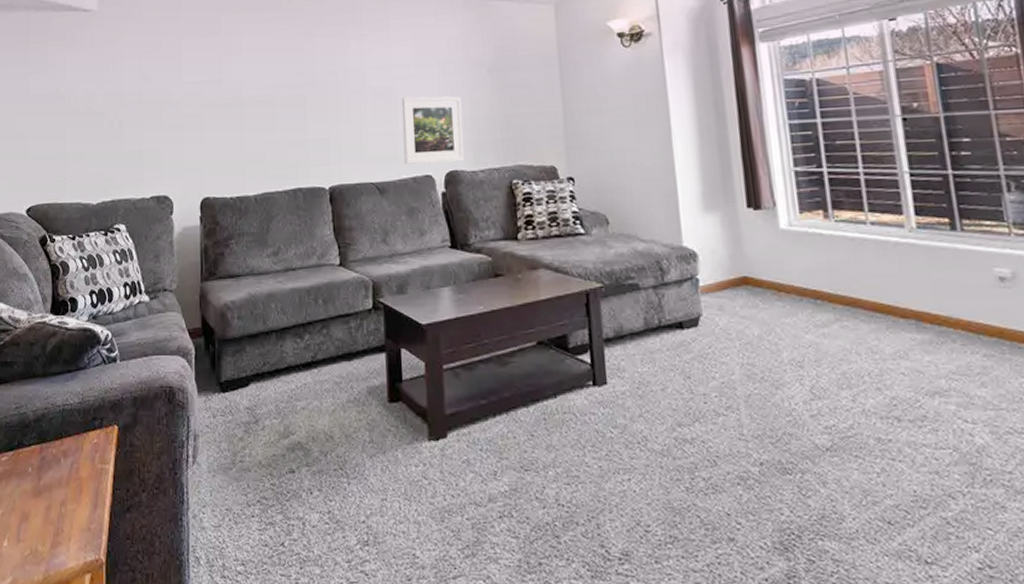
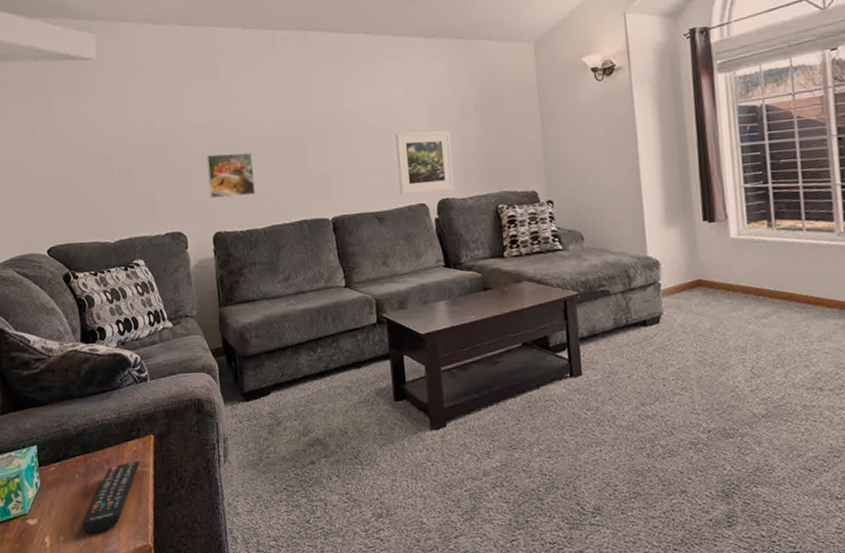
remote control: none [29,455,101,540] -> present [82,461,141,533]
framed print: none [200,112,250,161] -> present [206,152,256,199]

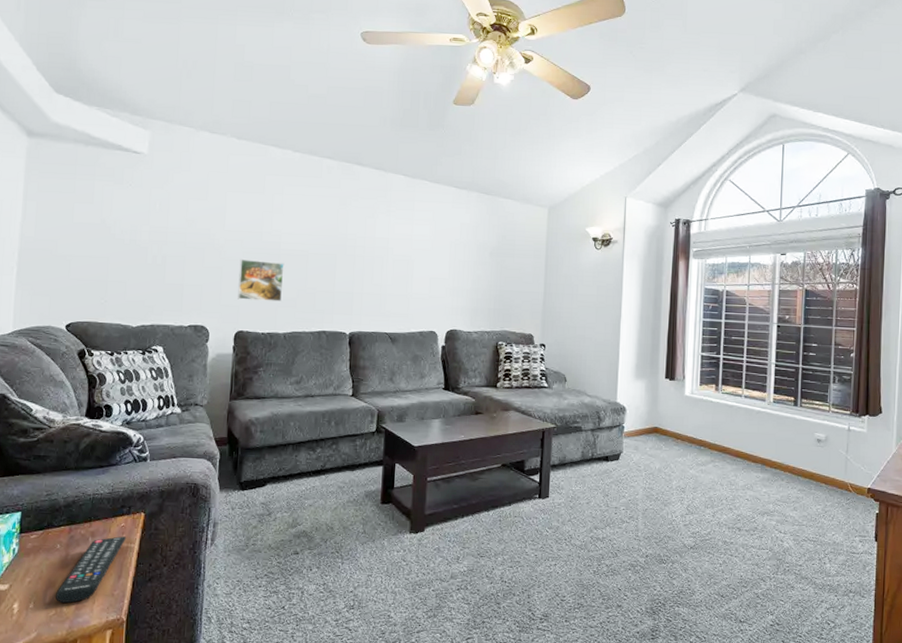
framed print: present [395,131,454,195] -> none [414,266,466,323]

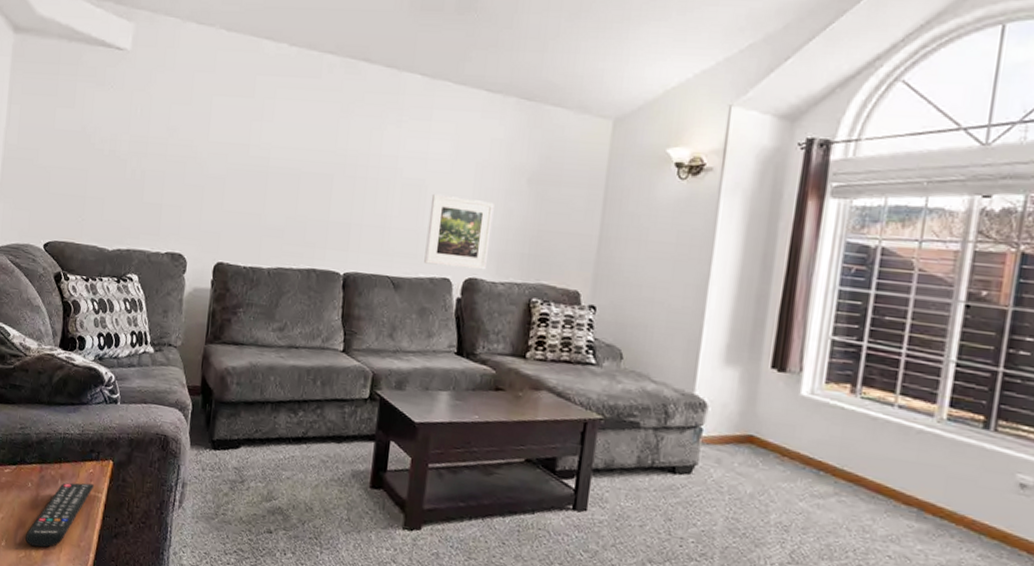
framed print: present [238,259,285,302] -> none [219,176,273,230]
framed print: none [414,266,466,323] -> present [424,193,494,270]

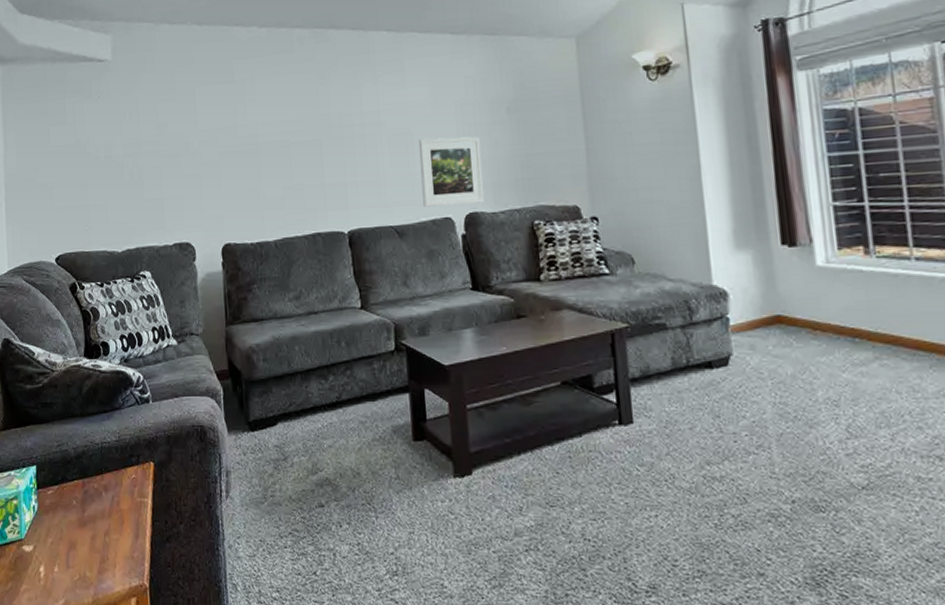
remote control: present [25,482,95,548] -> none [77,490,139,566]

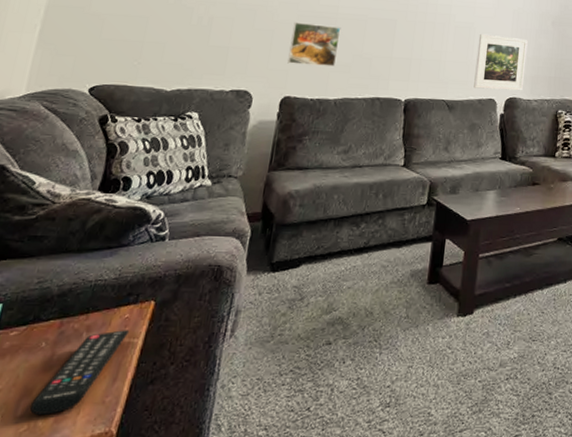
remote control: none [77,490,139,566] -> present [29,330,130,415]
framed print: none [217,158,268,208] -> present [287,22,341,67]

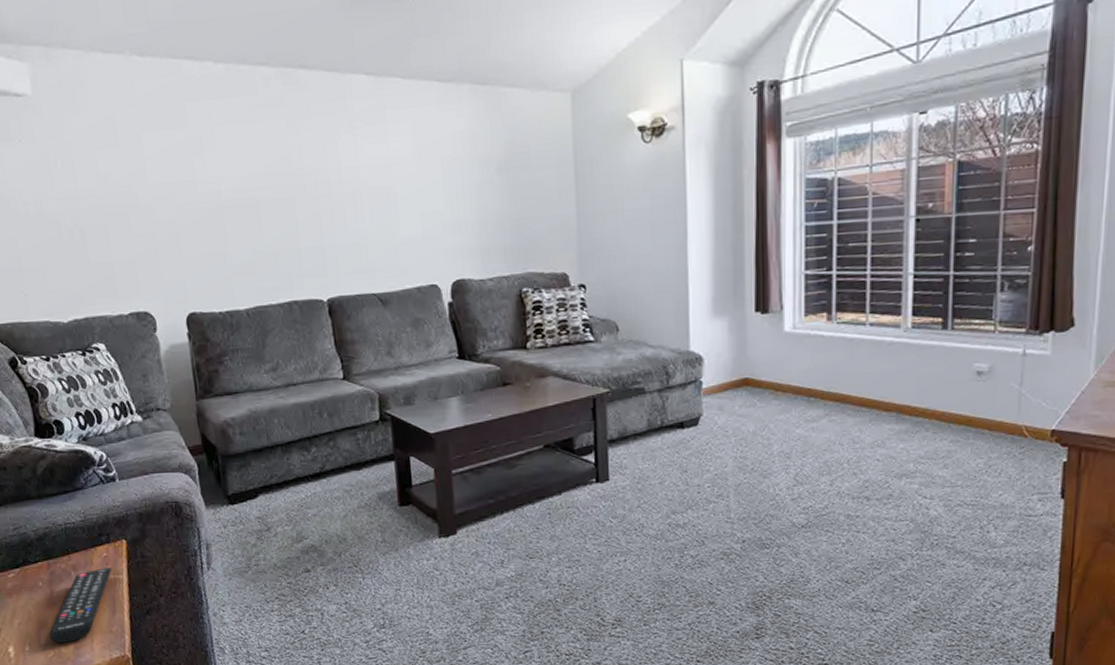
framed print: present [287,22,341,67] -> none [174,218,236,273]
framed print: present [474,33,528,91] -> none [402,198,471,274]

